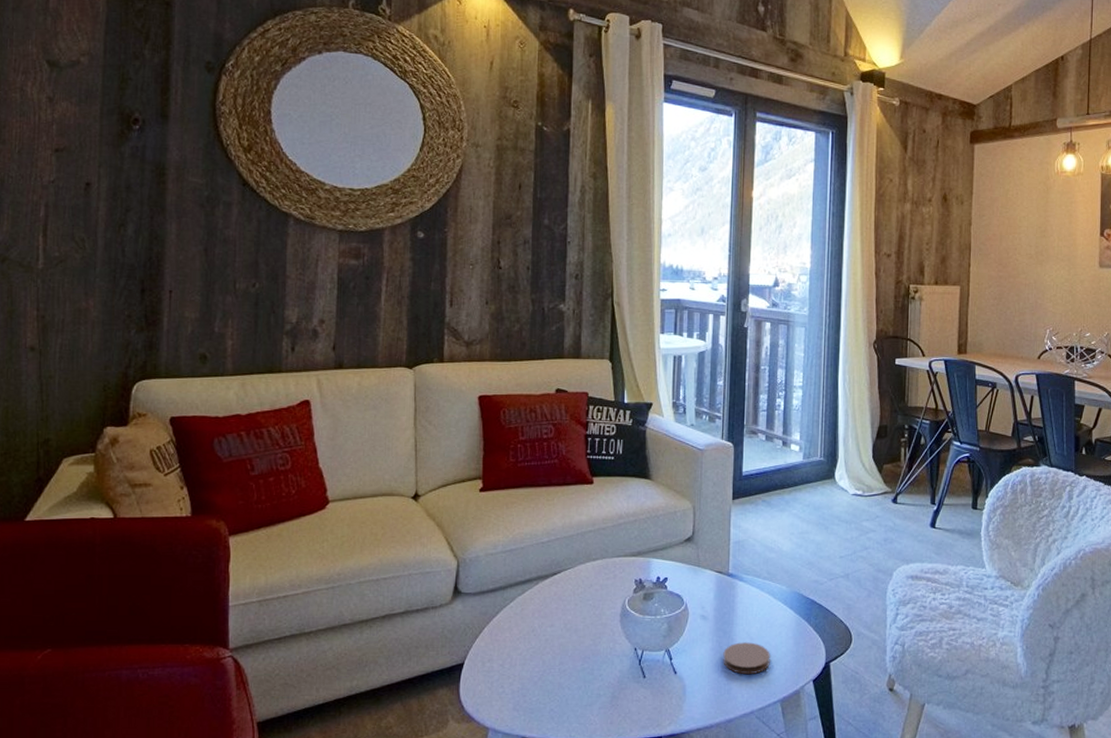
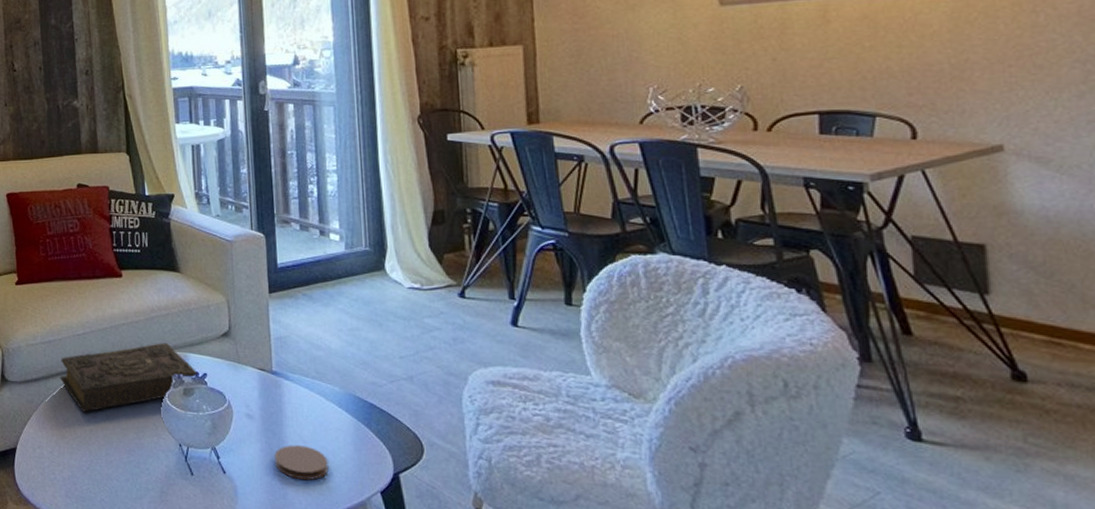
book: none [518,549,659,621] -> present [60,343,198,412]

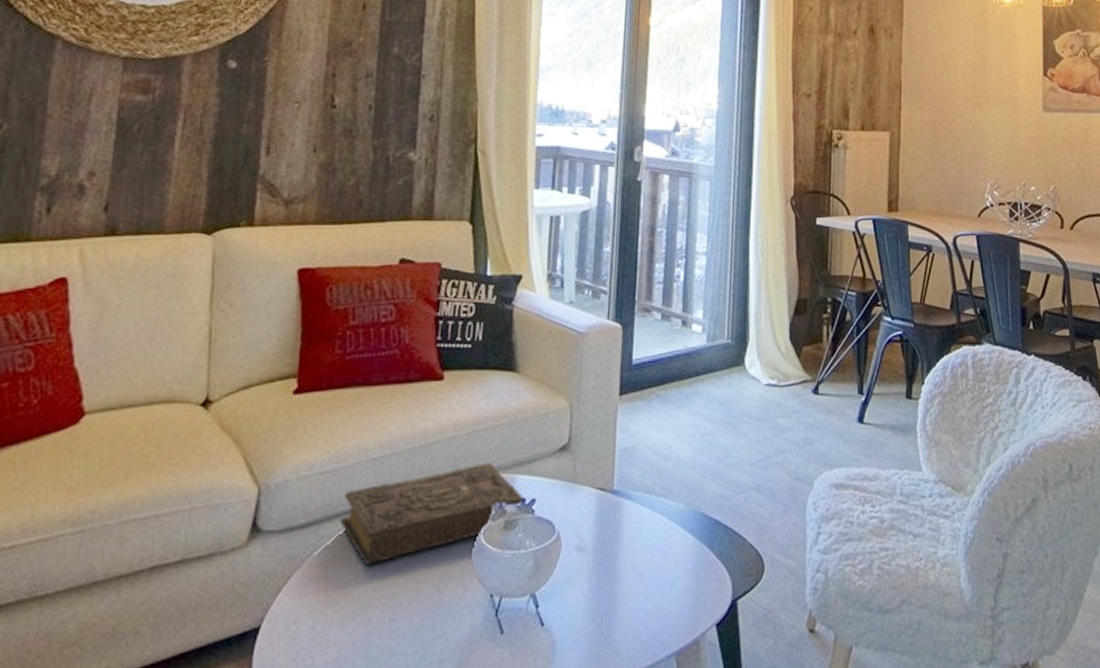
coaster: present [274,445,329,481] -> none [603,579,664,622]

